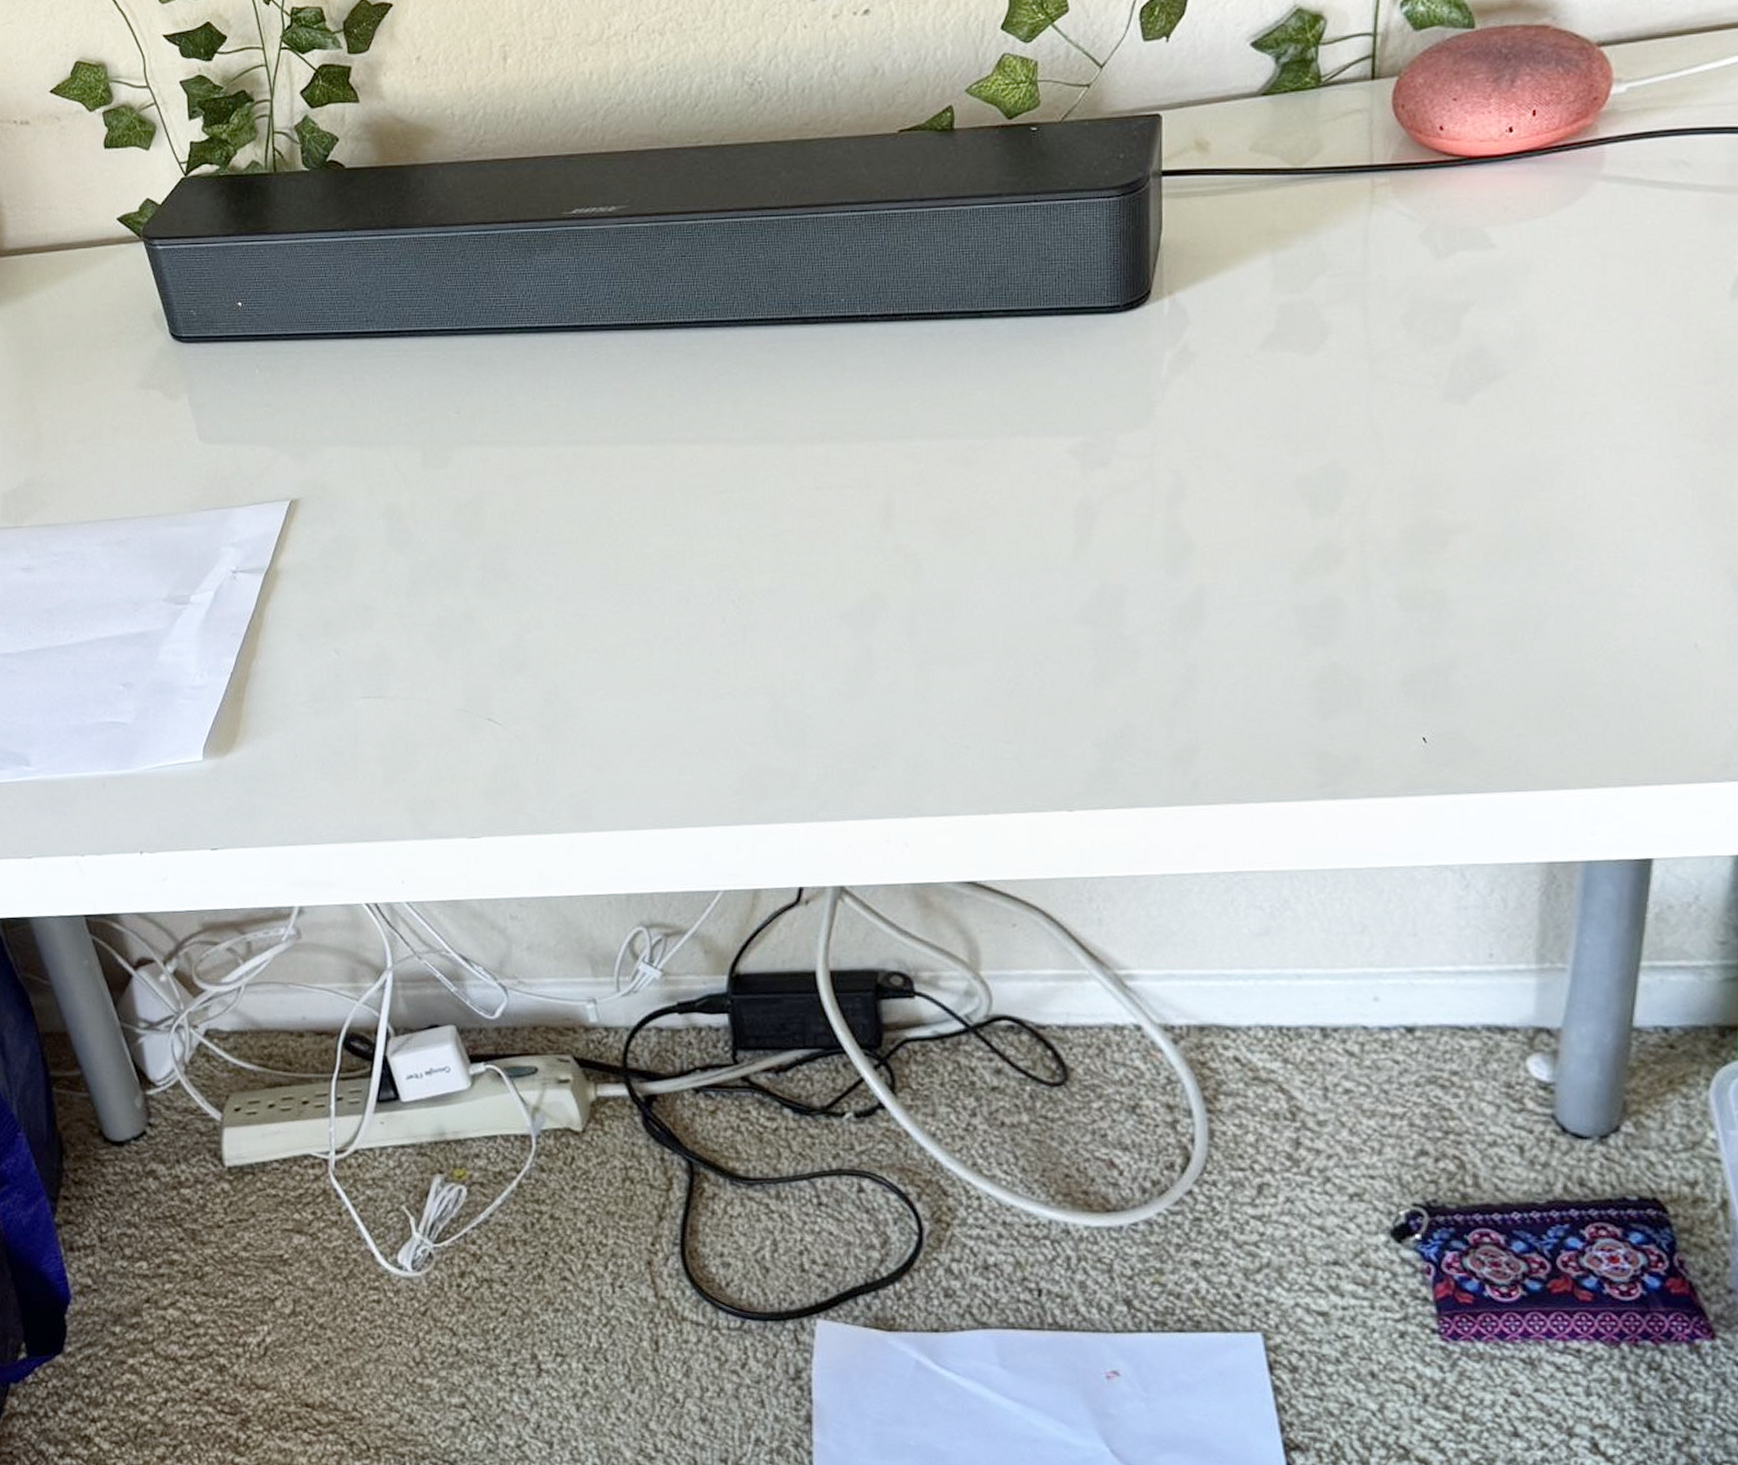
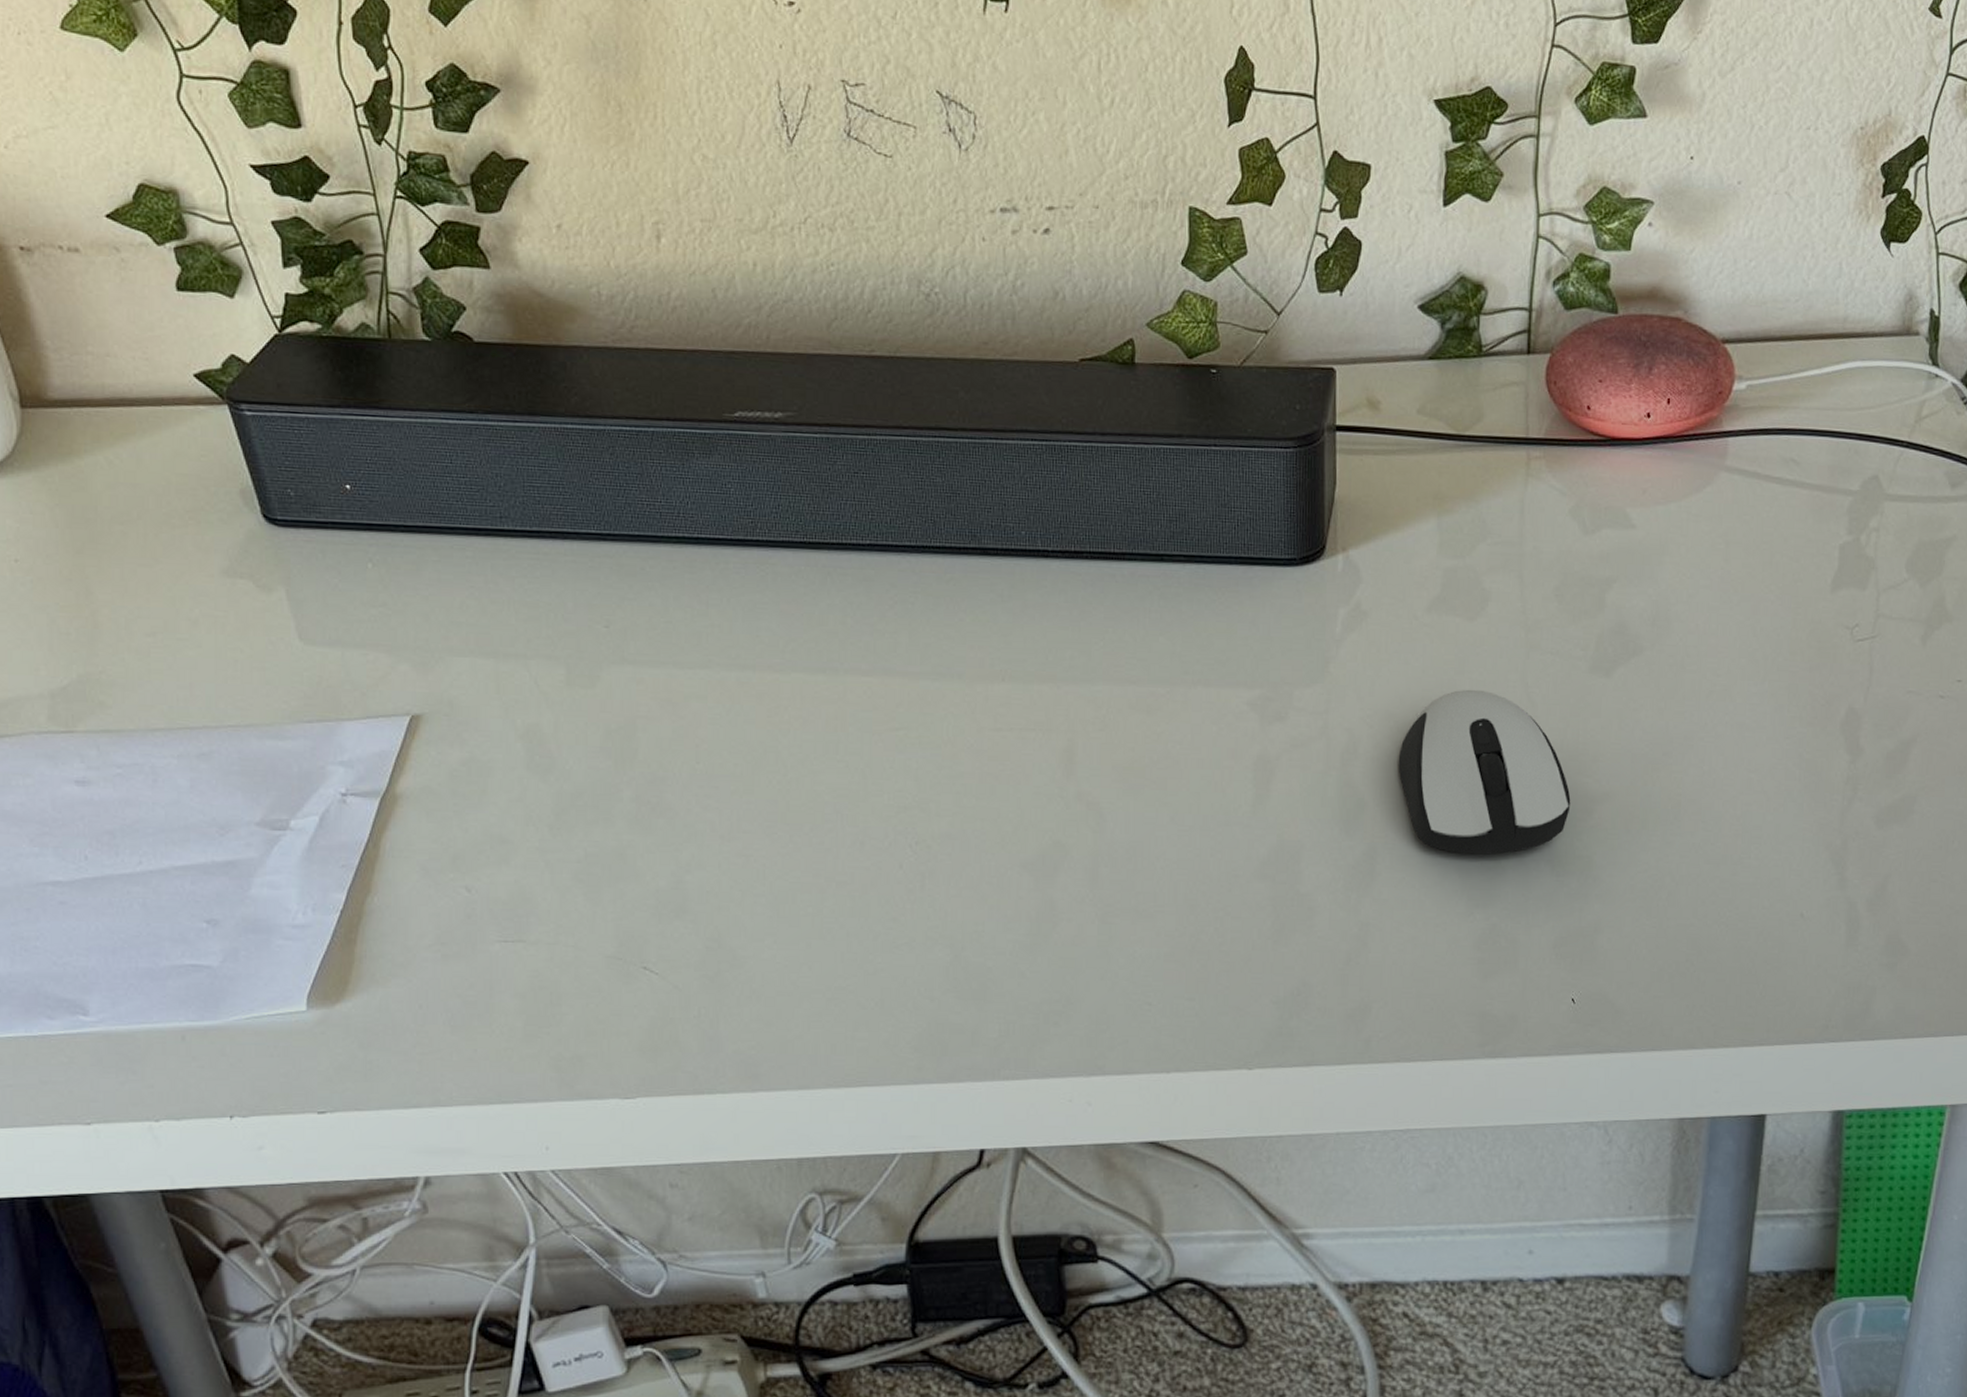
computer mouse: none [1228,424,1422,592] -> present [1398,689,1571,855]

